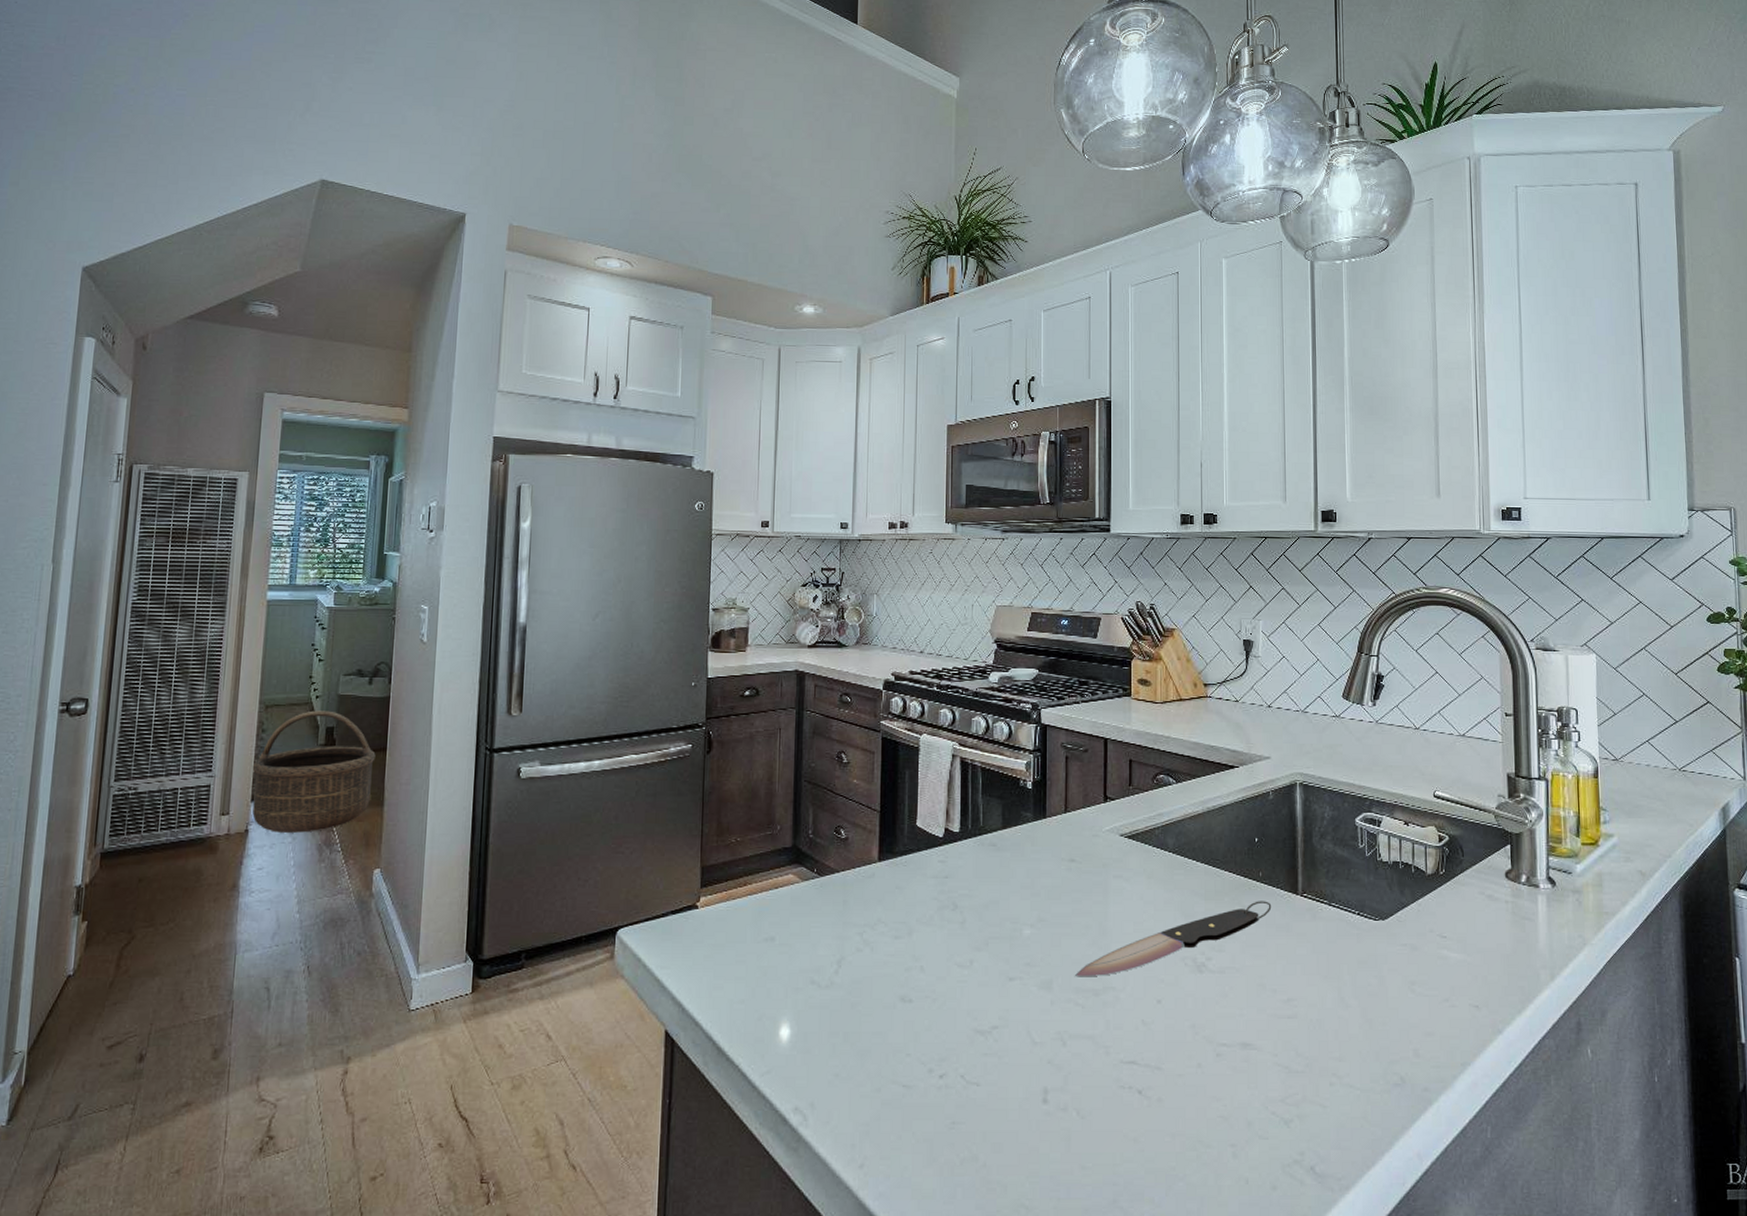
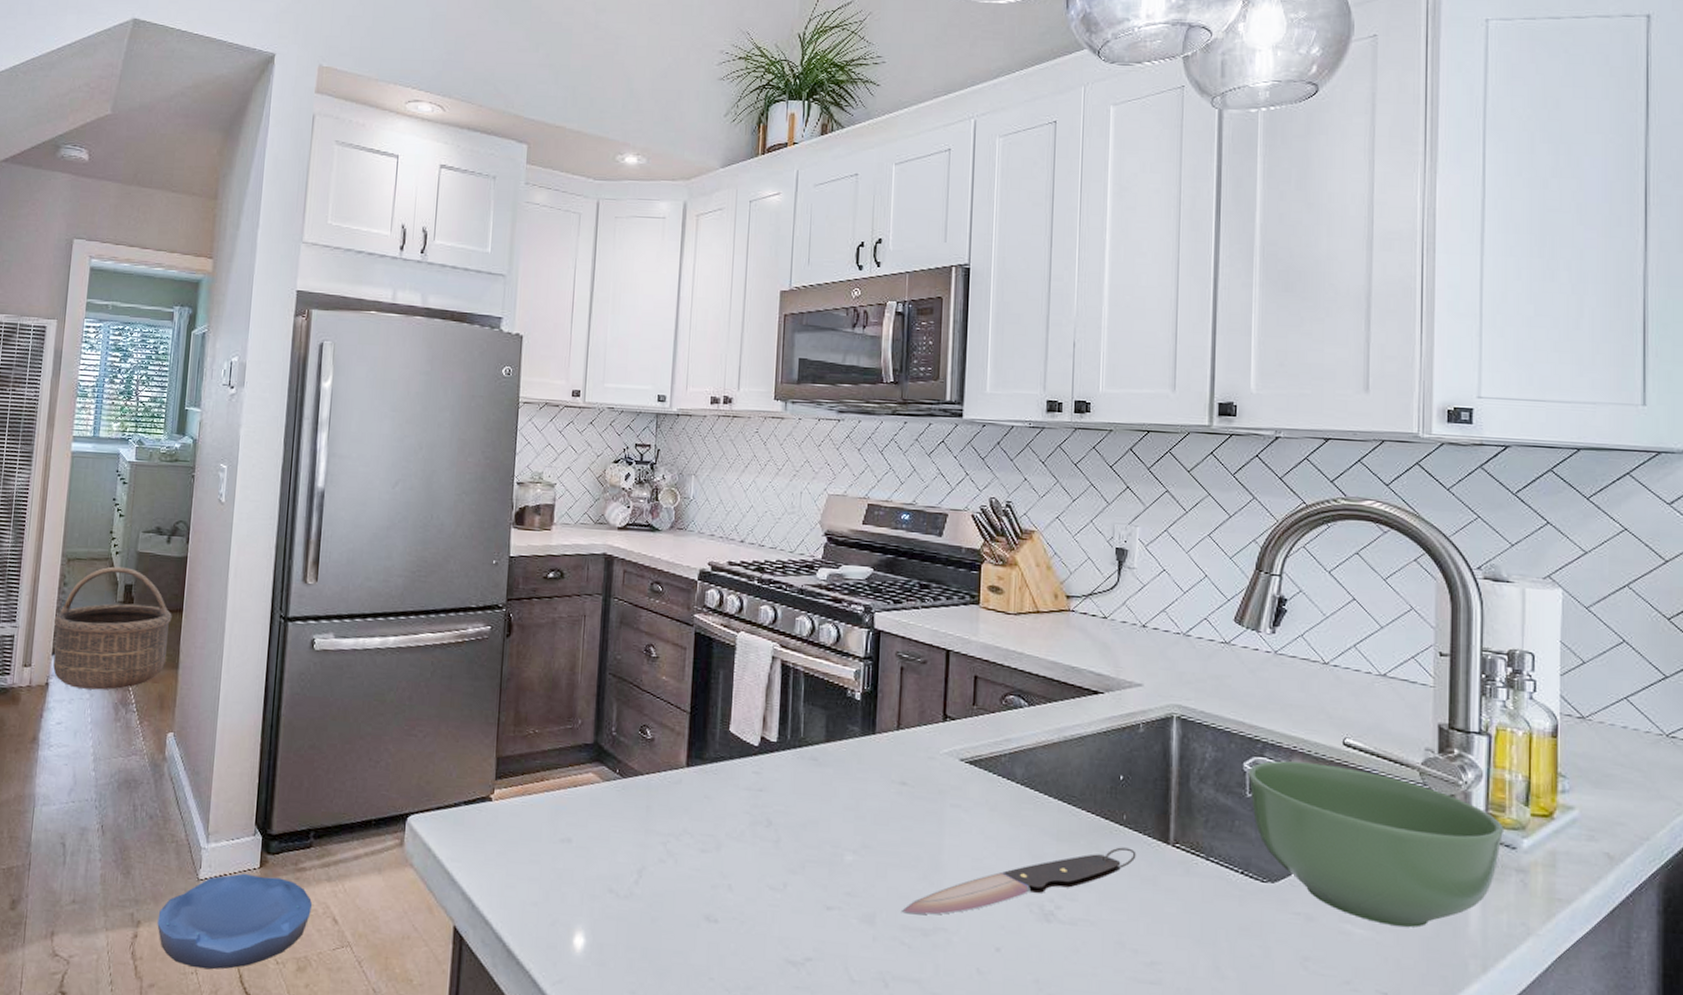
pet bowl: none [368,1000,526,1098] -> present [157,873,313,970]
bowl: none [1359,814,1562,947] -> present [1248,760,1505,927]

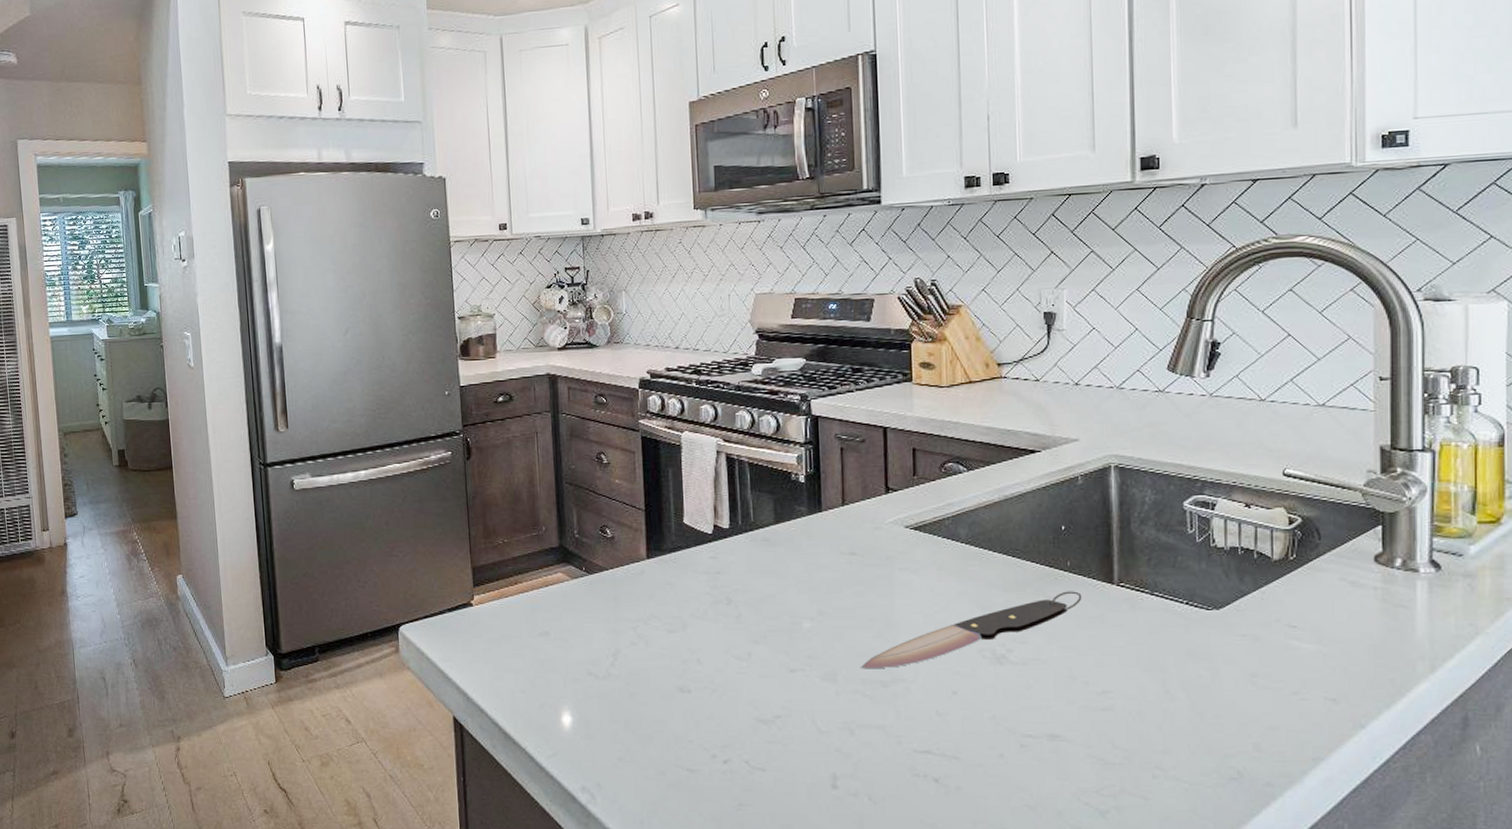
basket: present [53,566,172,690] -> none [61,435,165,545]
pet bowl: present [157,873,313,970] -> none [194,688,327,771]
bowl: present [1248,760,1505,927] -> none [1188,495,1451,637]

